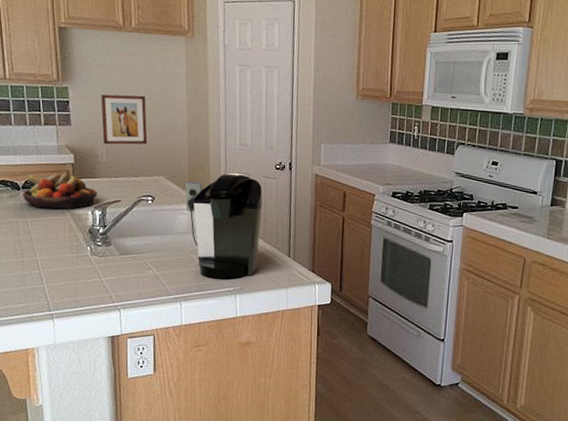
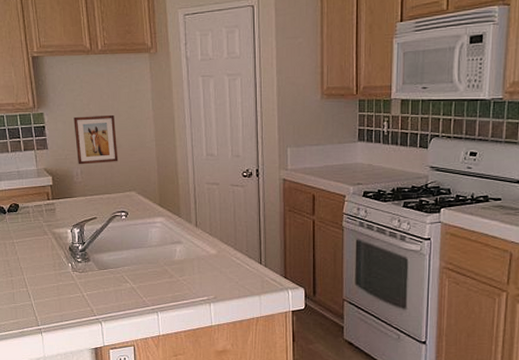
fruit bowl: present [22,173,97,209] -> none [8,195,75,230]
coffee maker: present [185,172,263,279] -> none [156,183,231,288]

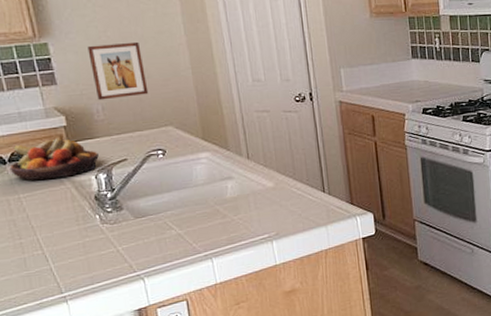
fruit bowl: none [8,195,75,230] -> present [9,138,99,181]

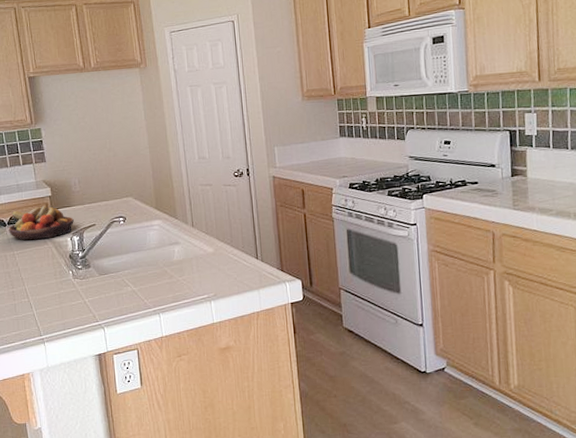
wall art: present [87,41,149,101] -> none [70,126,115,175]

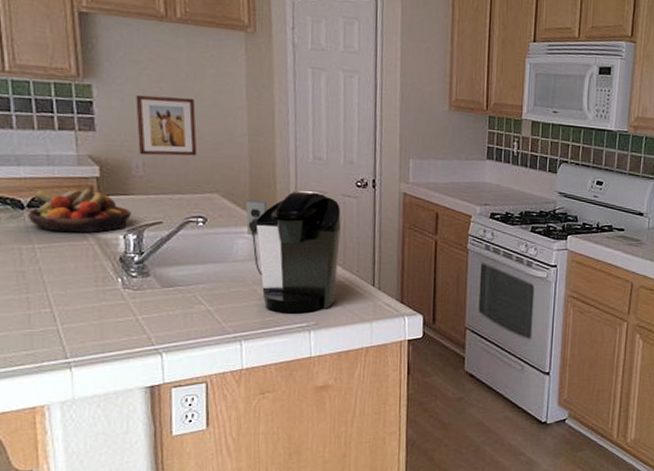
wall art: none [70,126,115,175] -> present [136,94,197,156]
coffee maker: none [152,185,228,287] -> present [245,190,341,312]

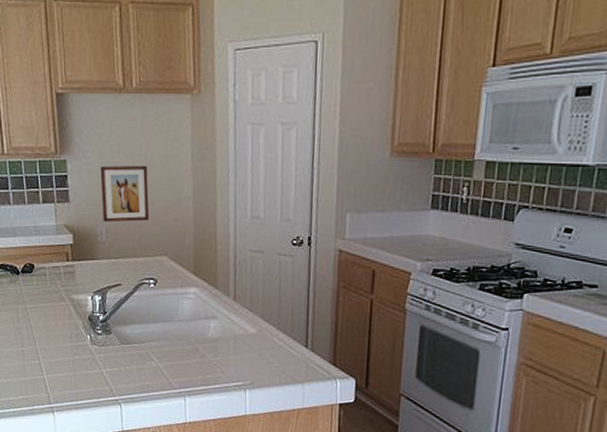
fruit bowl: present [27,189,131,233] -> none [21,255,97,295]
coffee maker: present [245,190,341,312] -> none [190,250,277,372]

